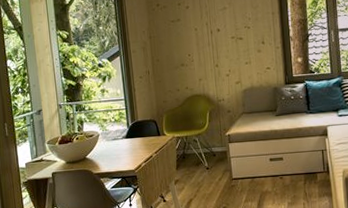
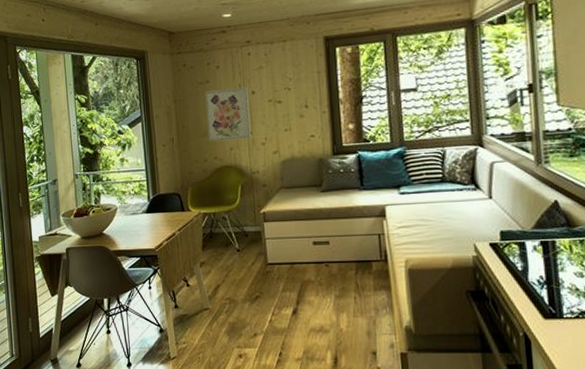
wall art: none [176,26,217,74] -> present [205,87,251,142]

